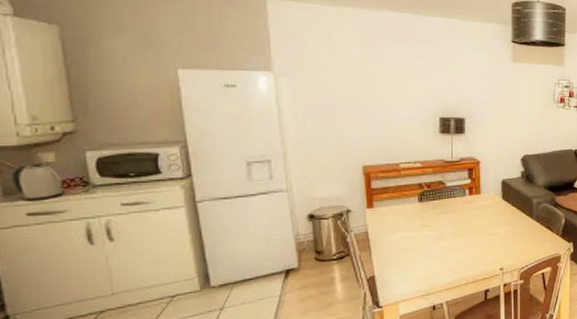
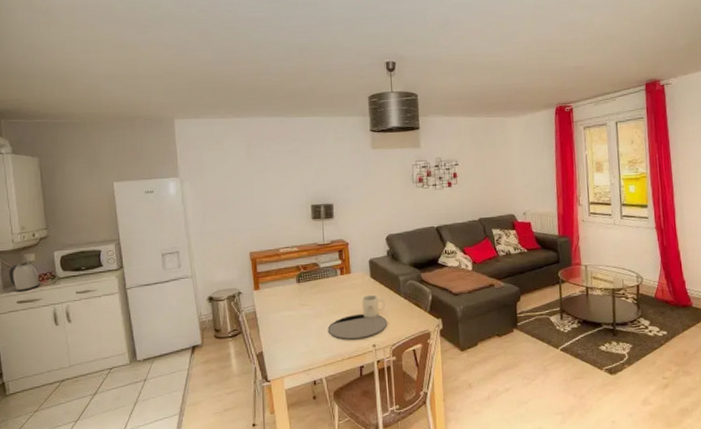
placemat: none [451,236,518,262] -> present [328,313,388,339]
mug: none [490,216,517,241] -> present [361,294,386,318]

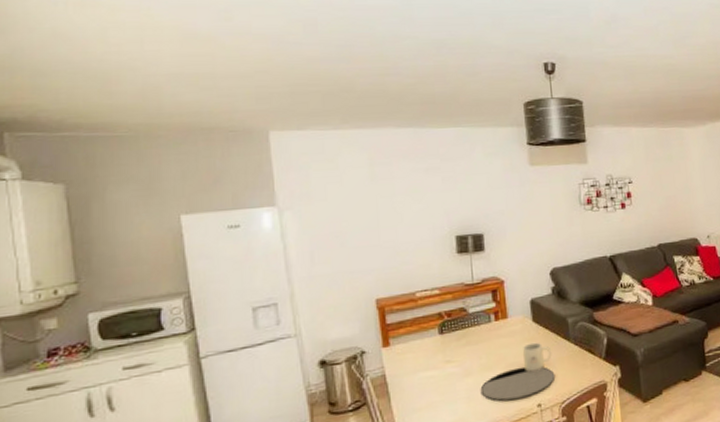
kettle: present [8,262,40,292] -> none [13,331,65,375]

